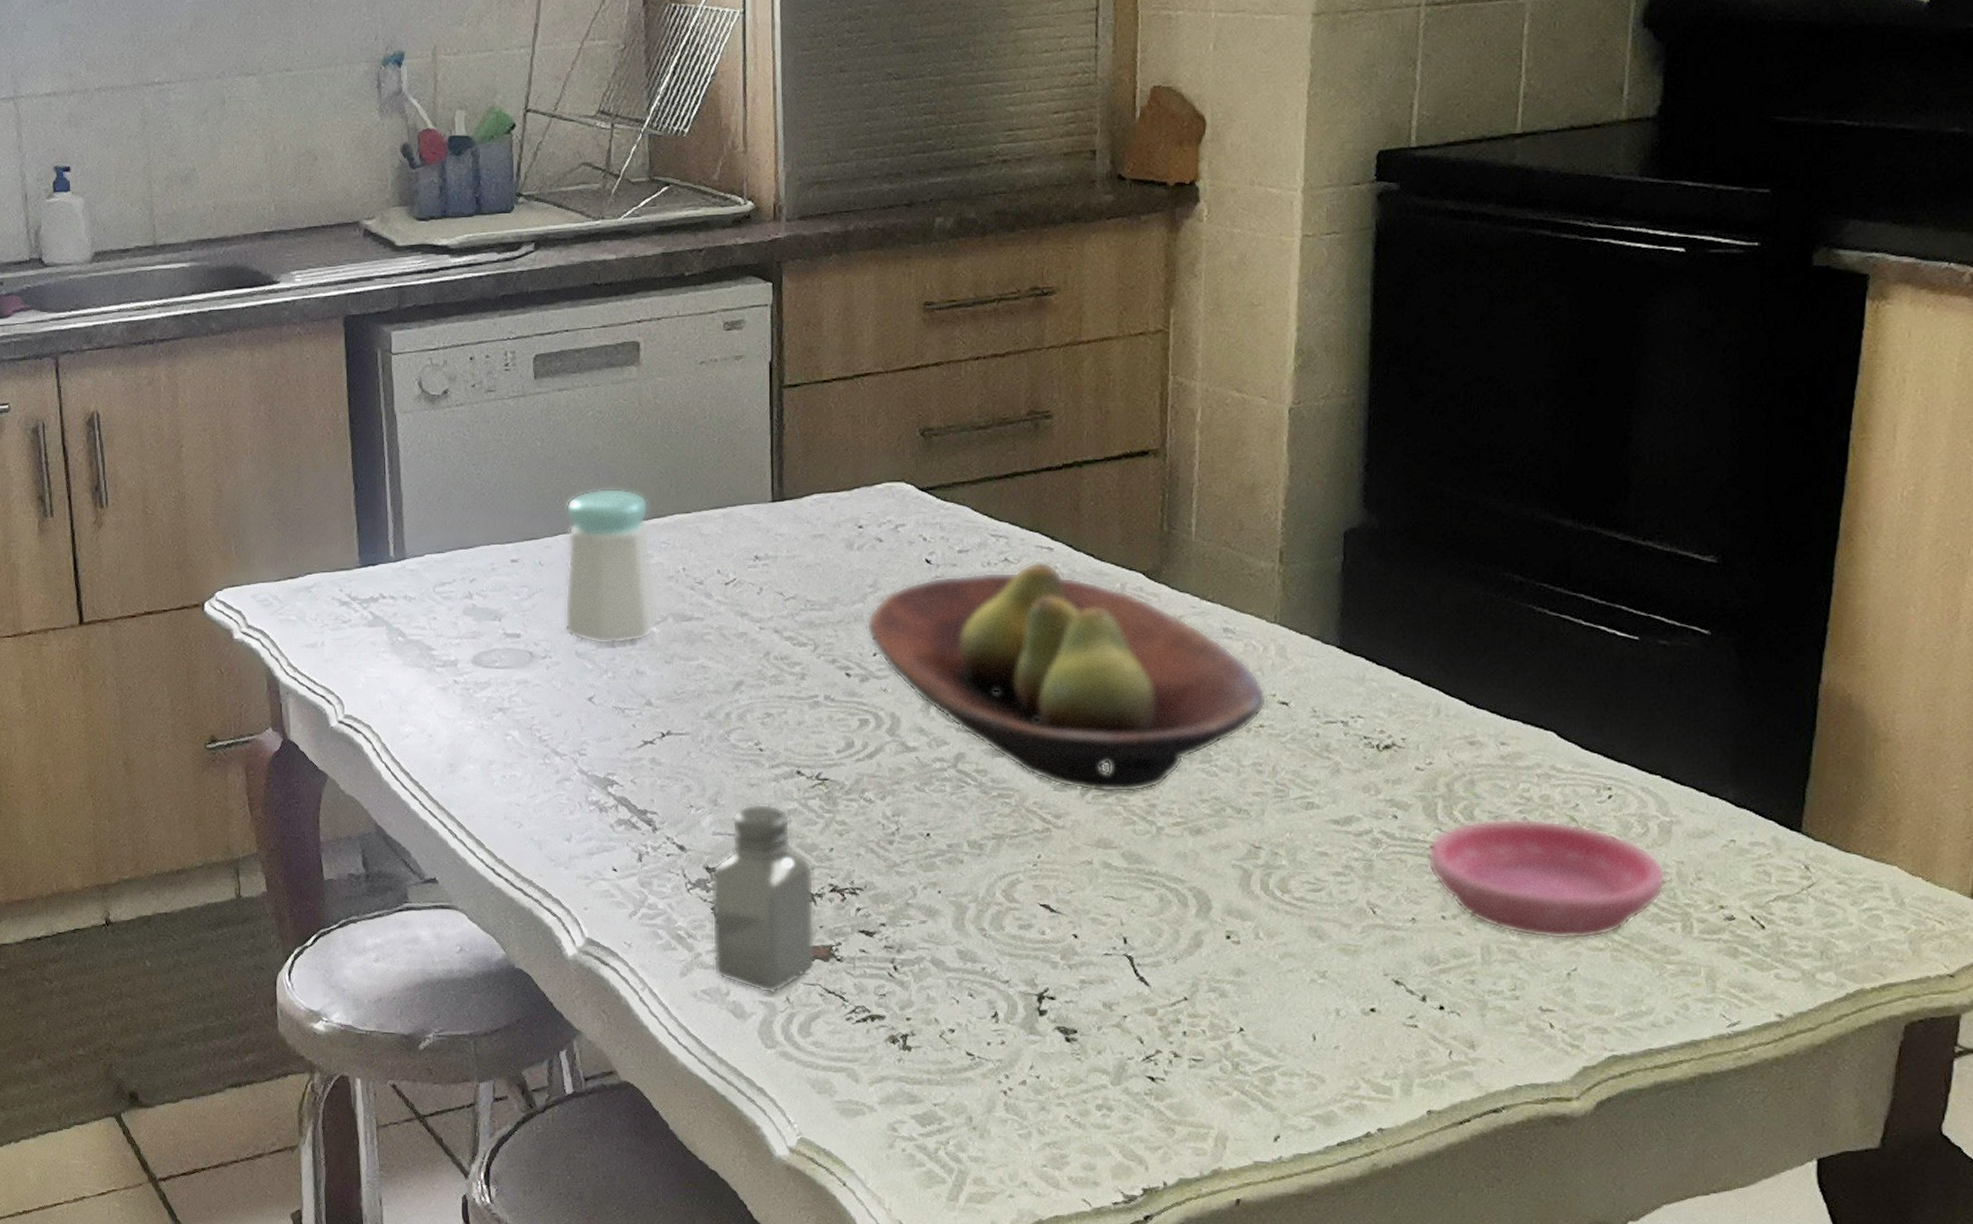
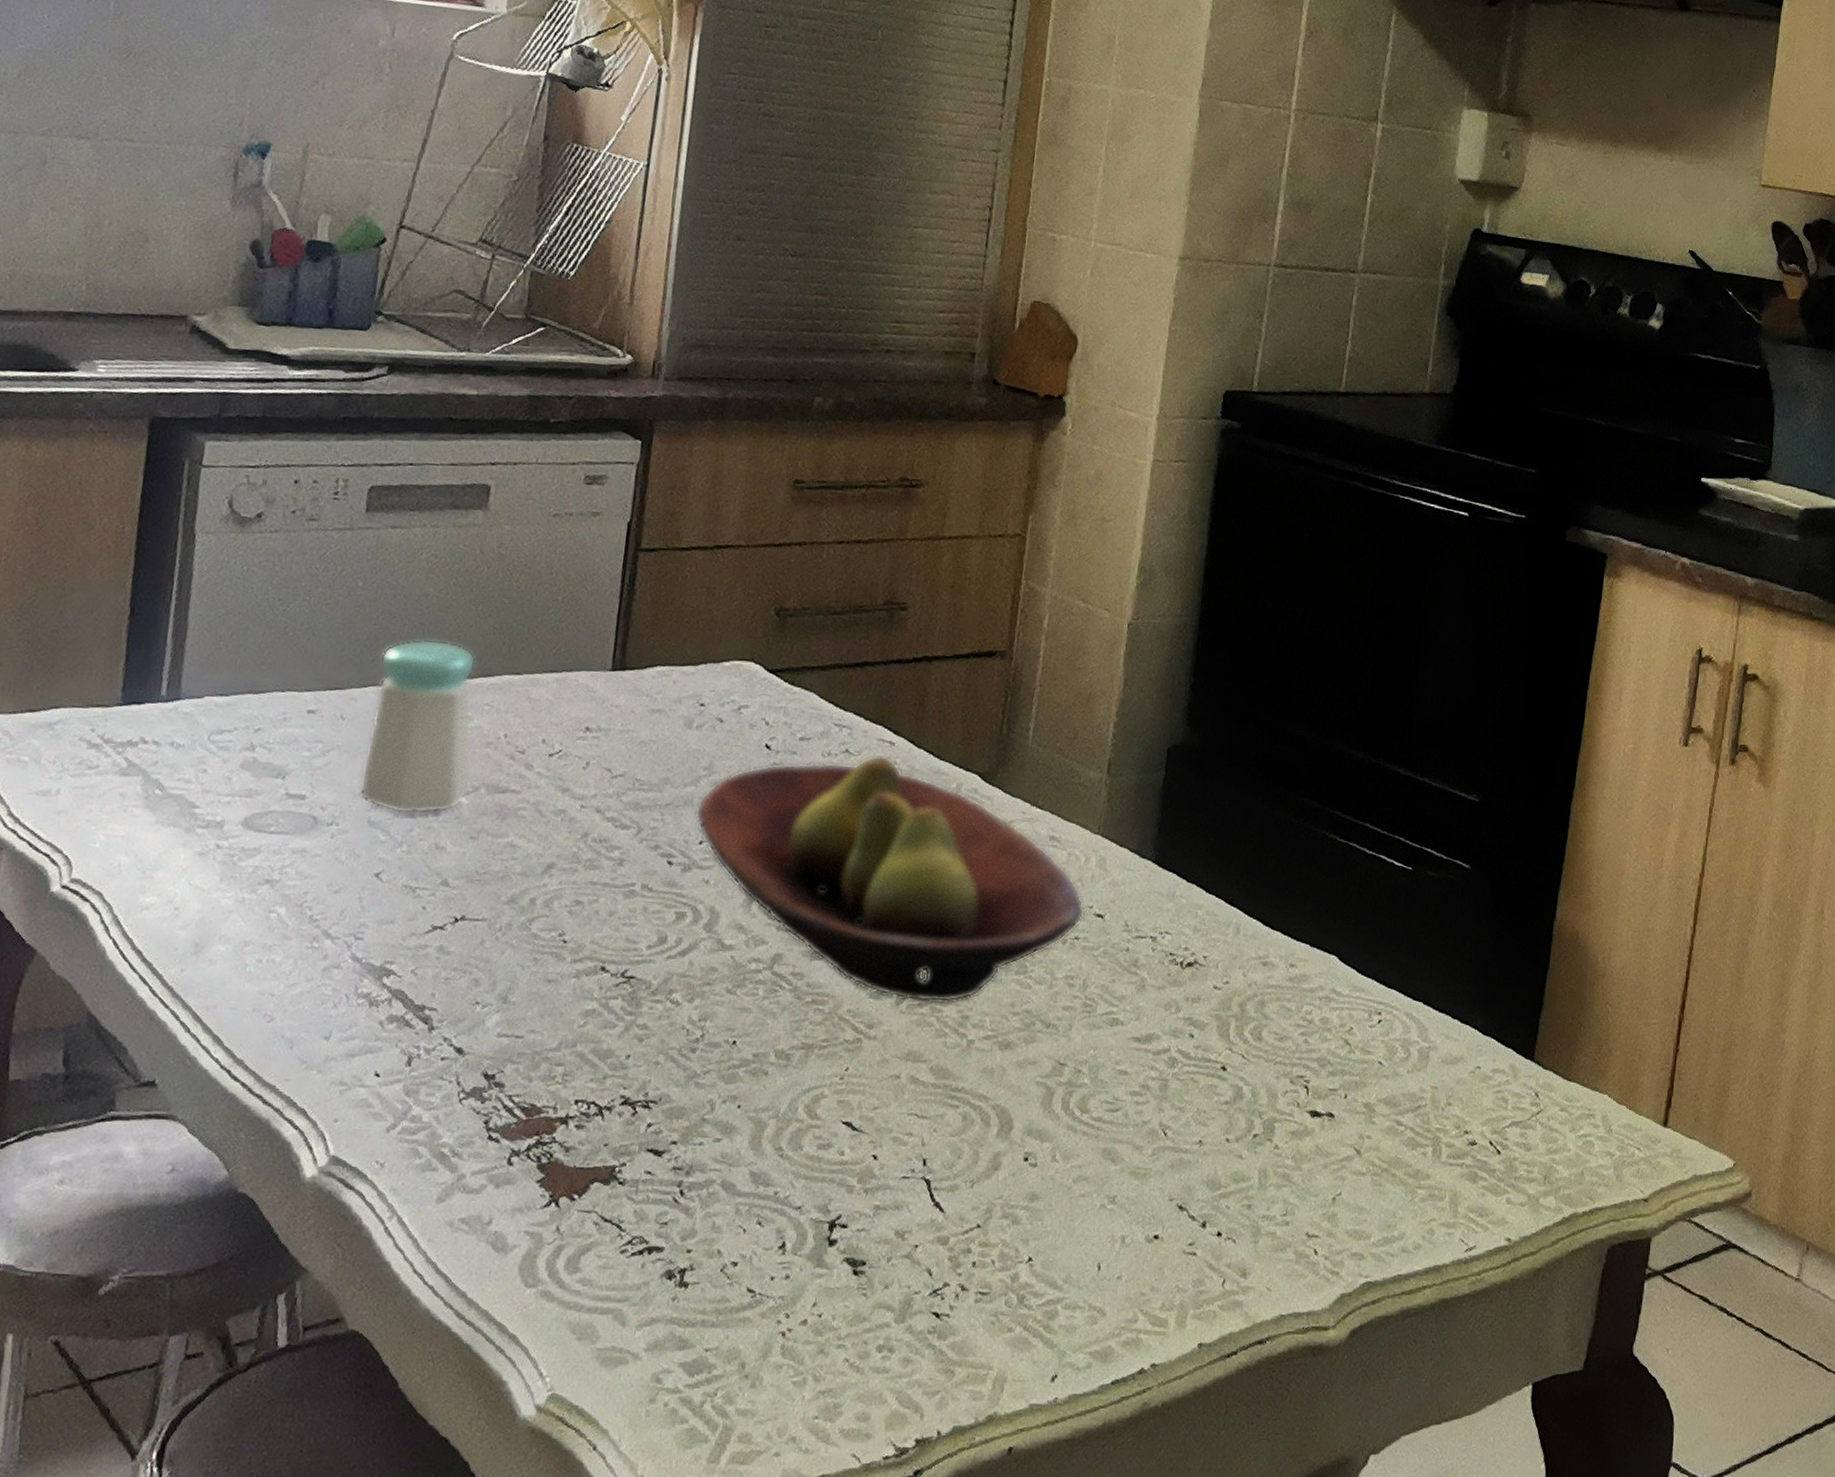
saltshaker: present [711,803,816,994] -> none [476,1002,606,1223]
saucer: present [1427,818,1667,940] -> none [1217,1040,1423,1164]

